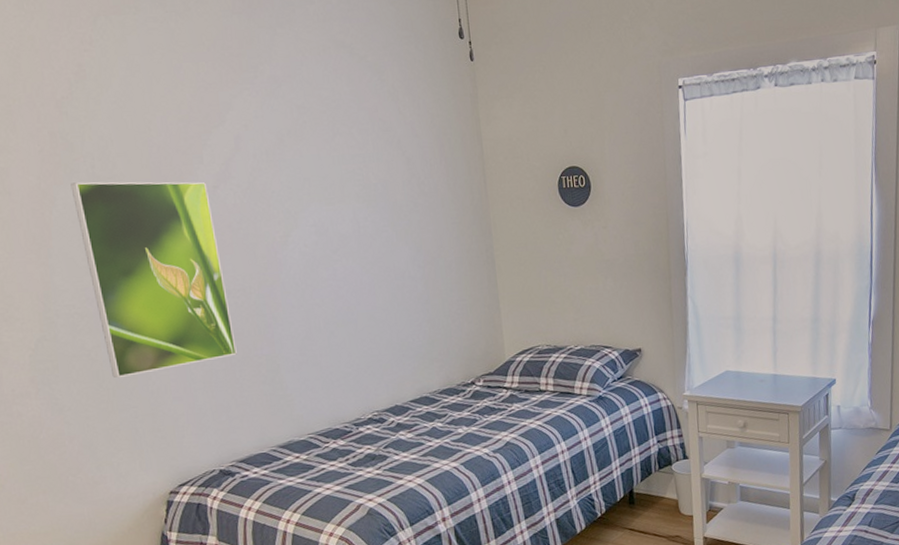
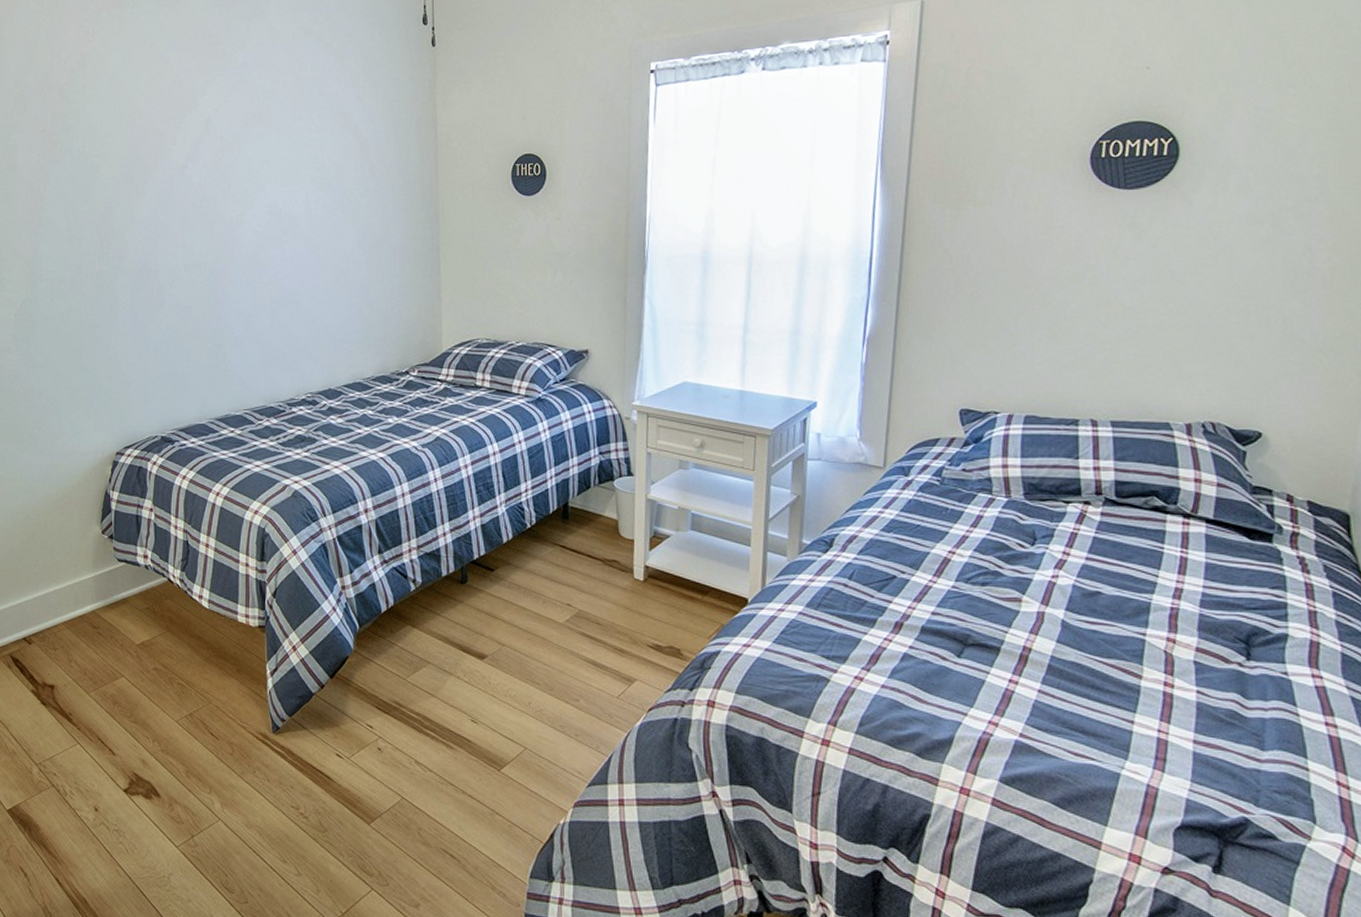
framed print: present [70,181,237,379] -> none [64,159,188,341]

